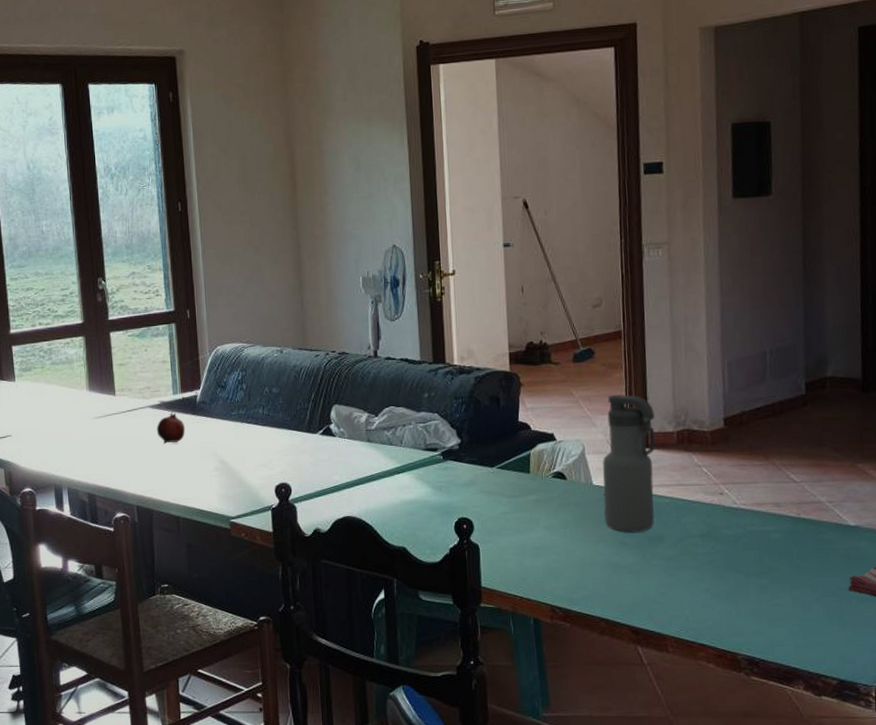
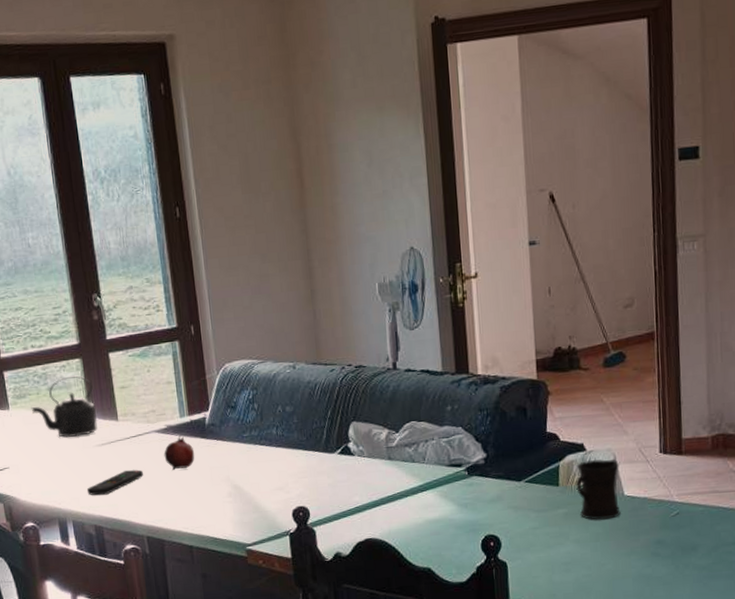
kettle: none [35,352,97,409] -> present [31,375,98,438]
remote control: none [82,442,136,465] -> present [86,469,143,496]
mug: none [546,449,589,508] -> present [576,459,621,520]
water bottle: present [603,395,655,533] -> none [634,400,689,543]

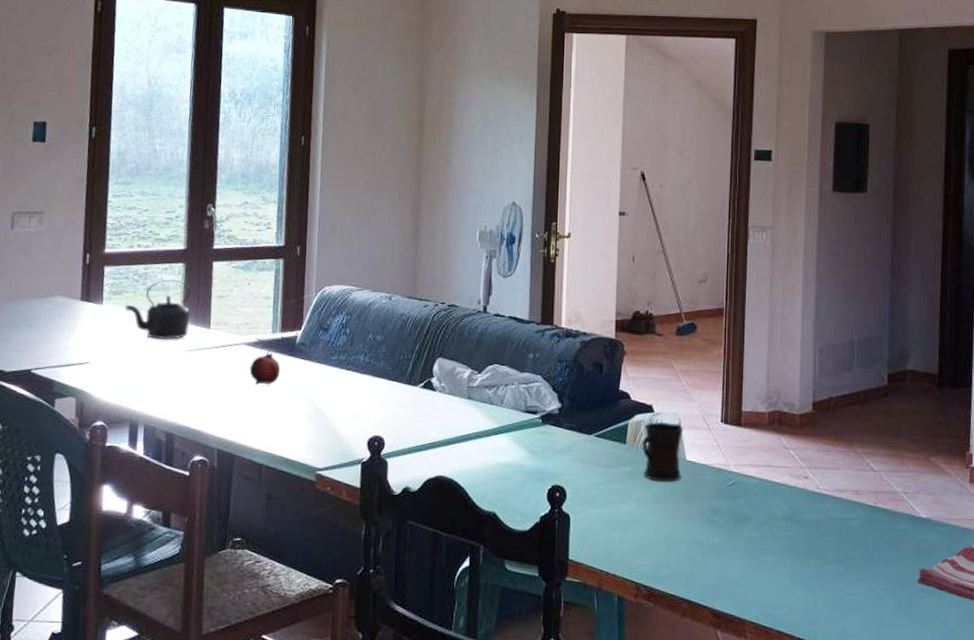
remote control: present [86,469,143,496] -> none [165,379,226,402]

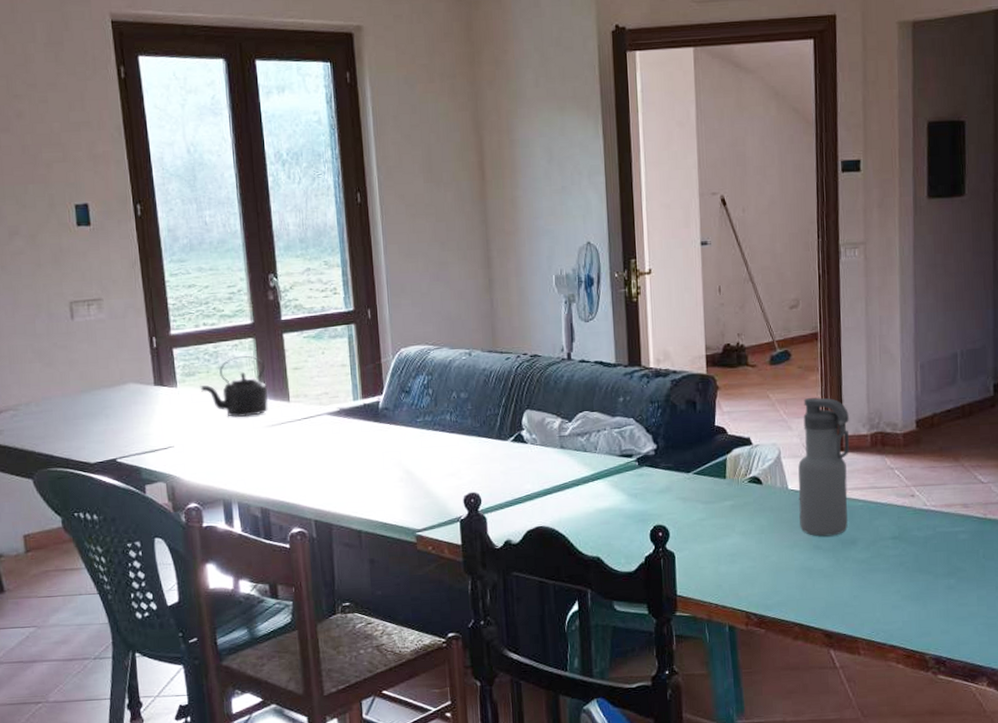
fruit: present [249,351,281,385] -> none [335,419,367,453]
mug: present [642,422,683,482] -> none [742,454,785,513]
water bottle: none [695,371,749,512] -> present [798,397,850,537]

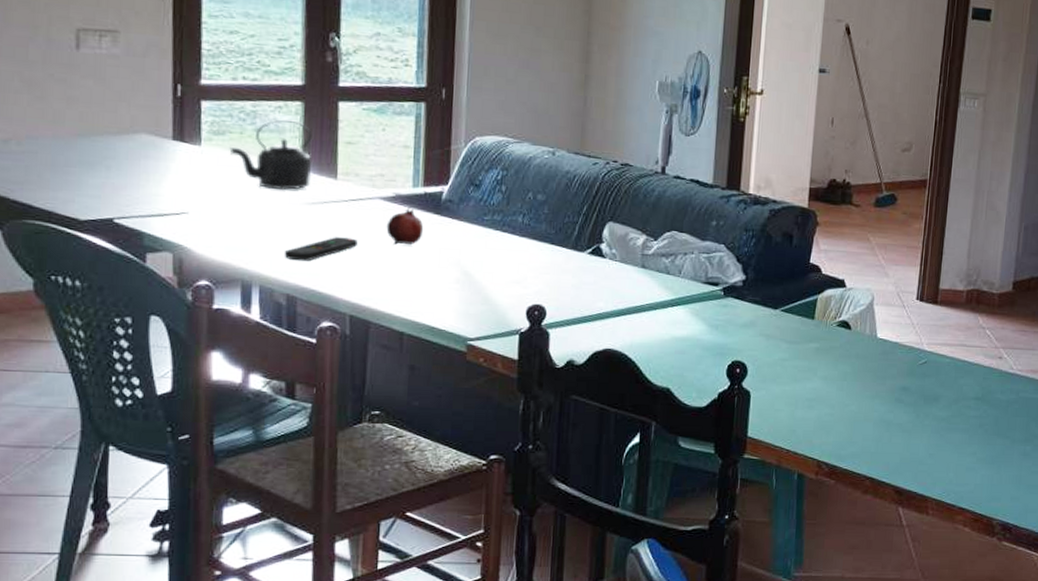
remote control: none [254,452,313,478] -> present [284,237,358,261]
fruit: none [335,419,367,453] -> present [386,207,424,245]
water bottle: present [798,397,850,537] -> none [884,246,948,390]

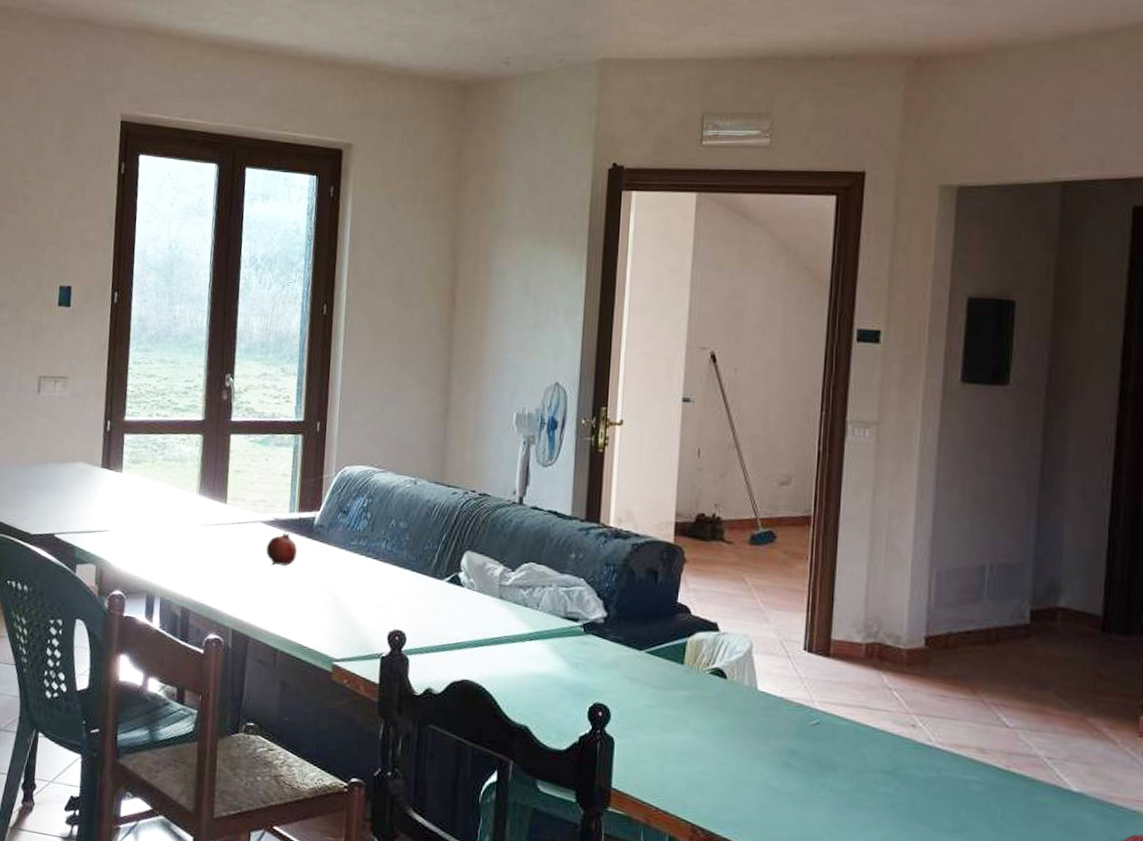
kettle: present [229,119,312,190] -> none [143,450,208,513]
remote control: present [284,237,358,261] -> none [181,556,241,578]

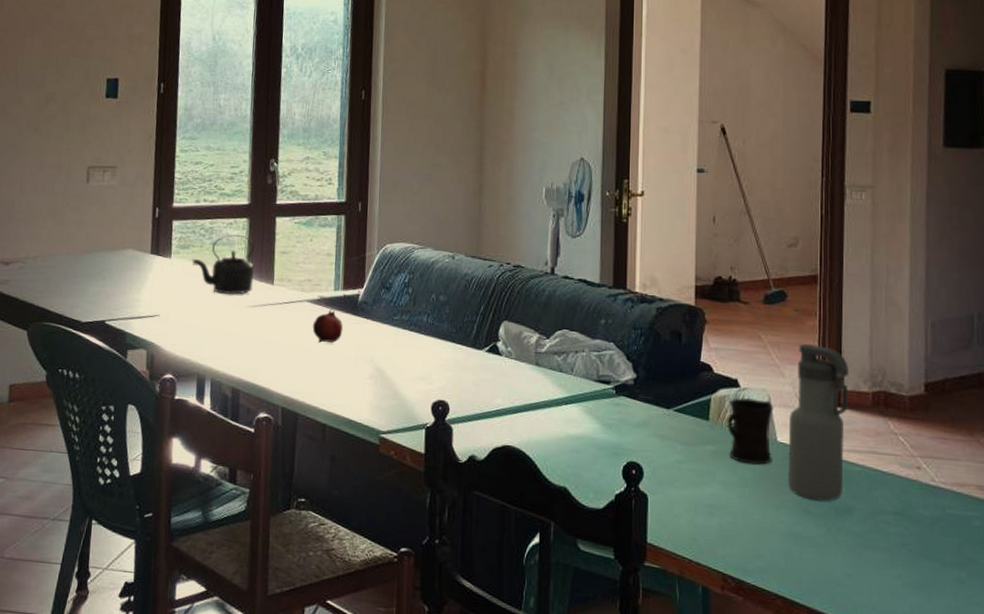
kettle: none [143,450,208,513] -> present [192,234,255,295]
mug: none [703,642,755,714] -> present [727,398,773,465]
water bottle: none [768,589,841,755] -> present [788,344,849,501]

